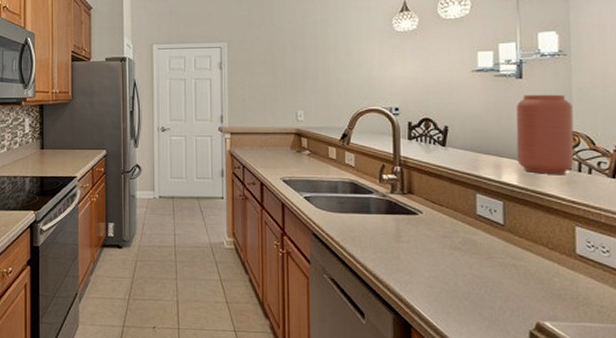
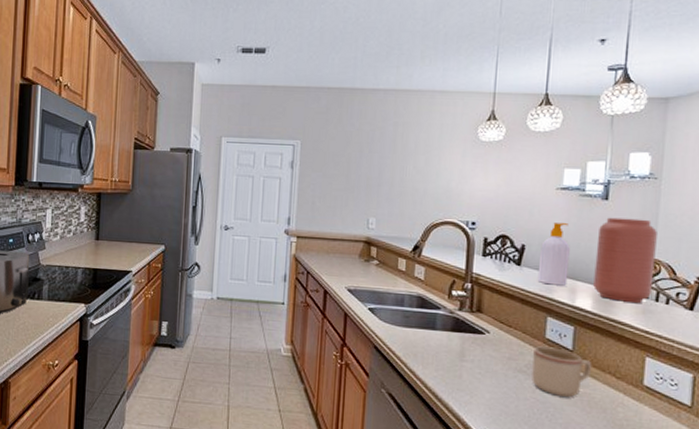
soap bottle: none [462,103,492,163] -> present [537,223,570,286]
mug: none [466,223,525,270] -> present [532,346,592,397]

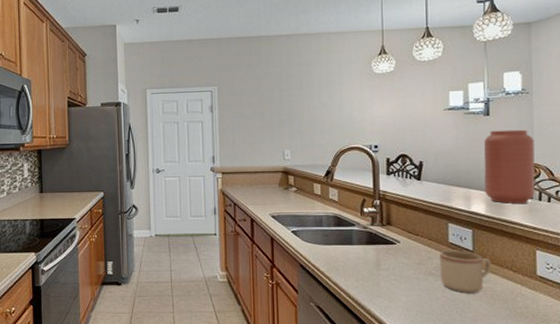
soap bottle: present [537,223,570,286] -> none [436,139,462,195]

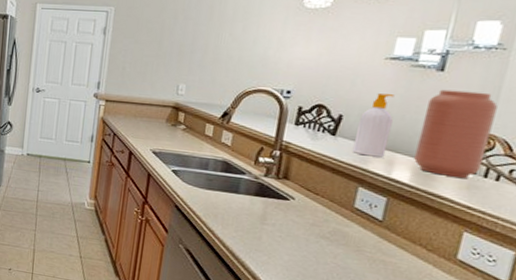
soap bottle: none [436,139,462,195] -> present [352,93,395,158]
mug: present [440,250,492,293] -> none [334,214,402,265]

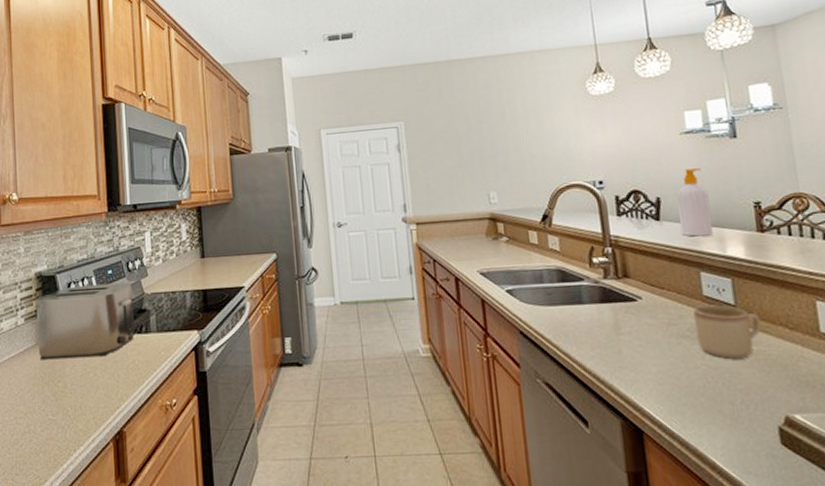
mug: none [334,214,402,265] -> present [693,304,761,359]
vase: present [414,89,498,178] -> none [734,152,805,244]

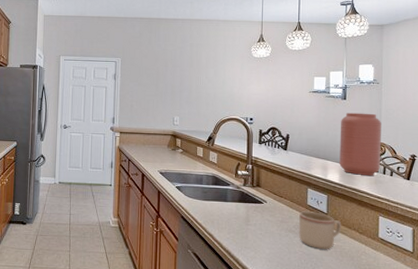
soap bottle: present [676,168,714,237] -> none [299,117,321,165]
vase: none [734,152,805,244] -> present [339,112,381,176]

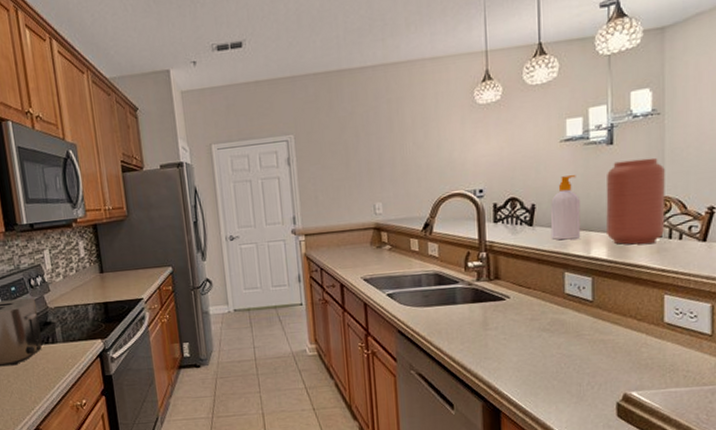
soap bottle: none [299,117,321,165] -> present [550,175,581,241]
mug: present [299,211,342,249] -> none [555,301,613,347]

